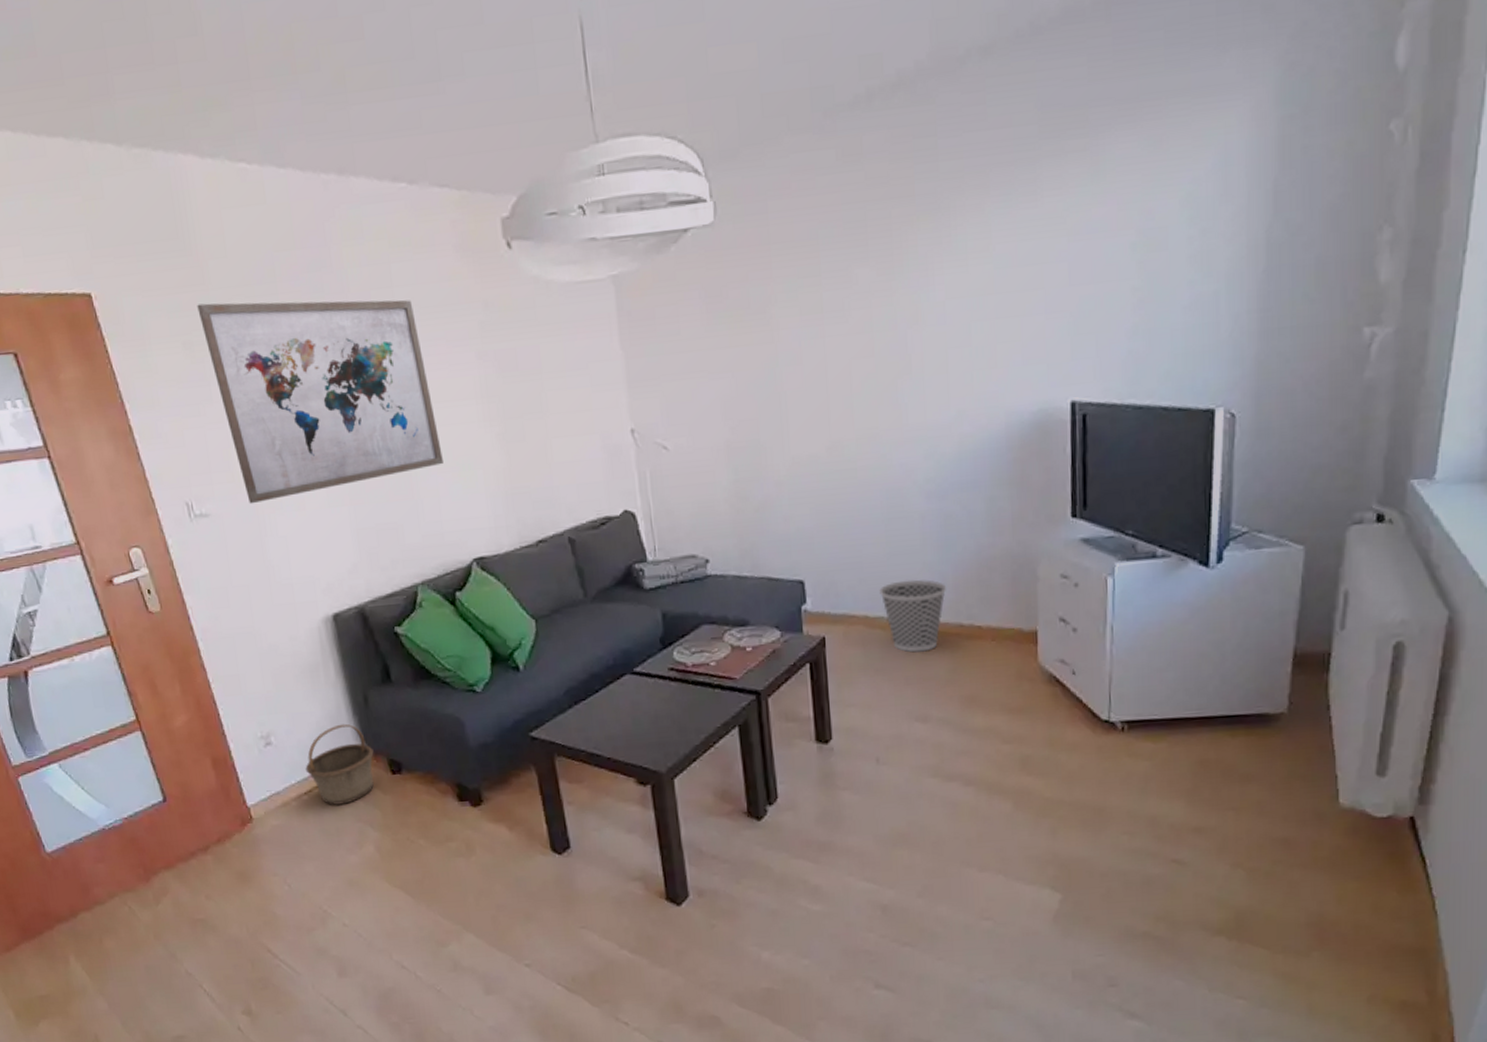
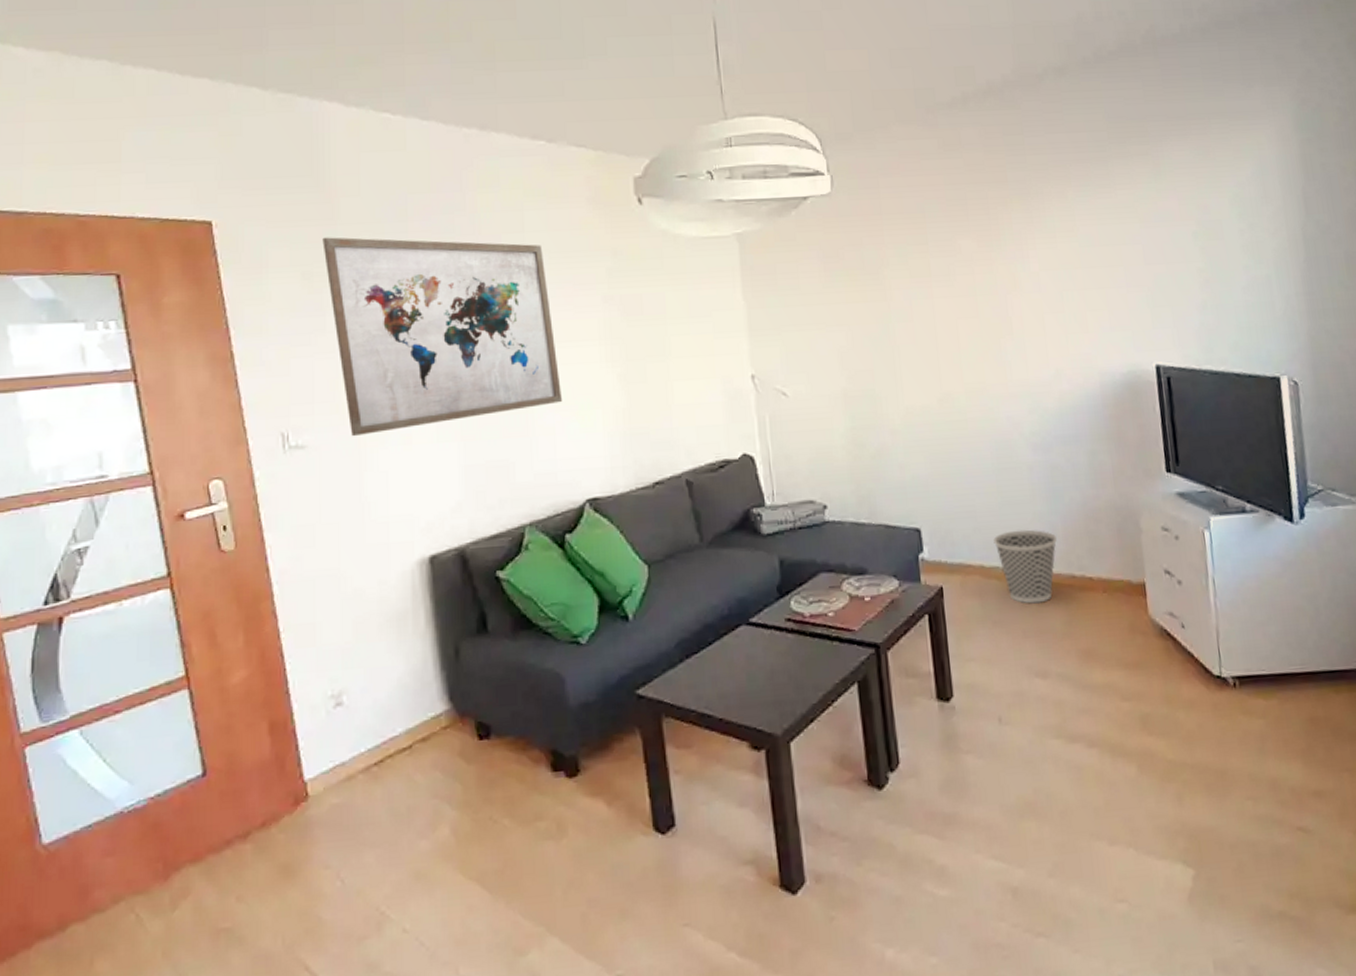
basket: present [305,723,374,805] -> none [379,680,460,778]

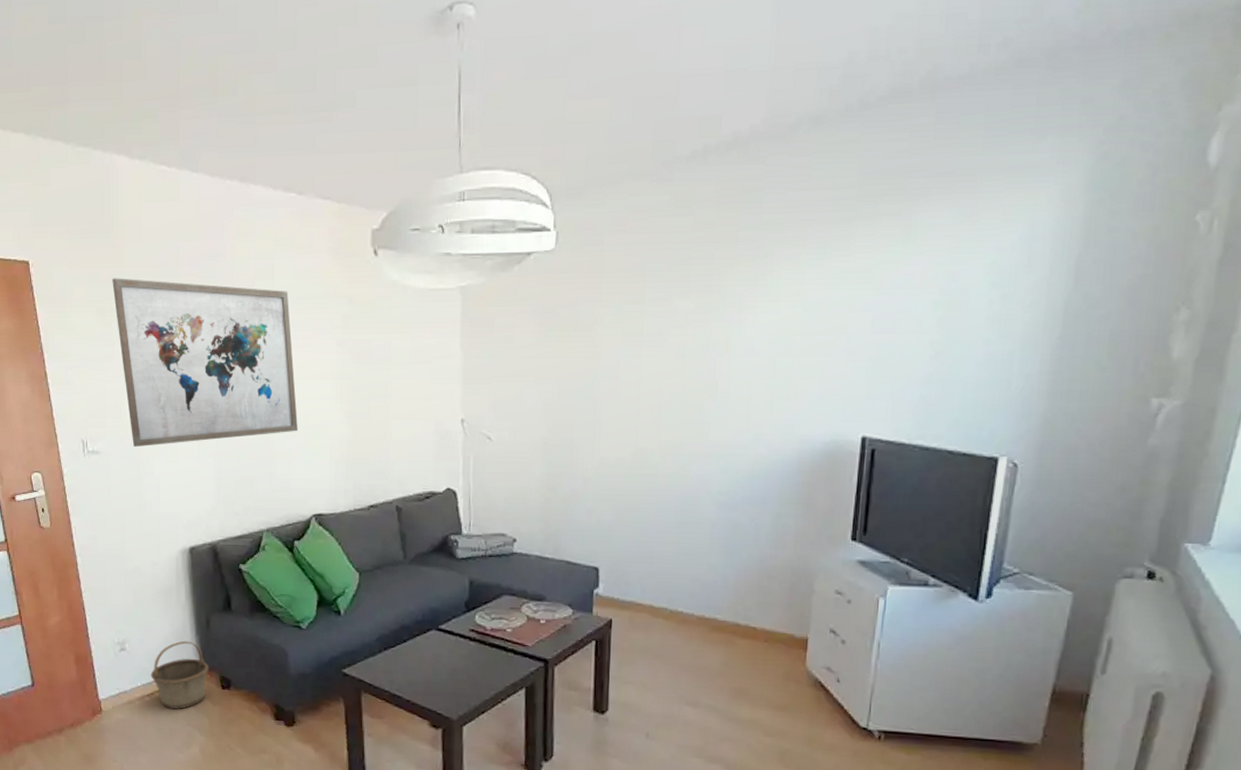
basket: none [379,680,460,778] -> present [150,640,209,709]
wastebasket: present [993,529,1057,604] -> none [666,578,727,644]

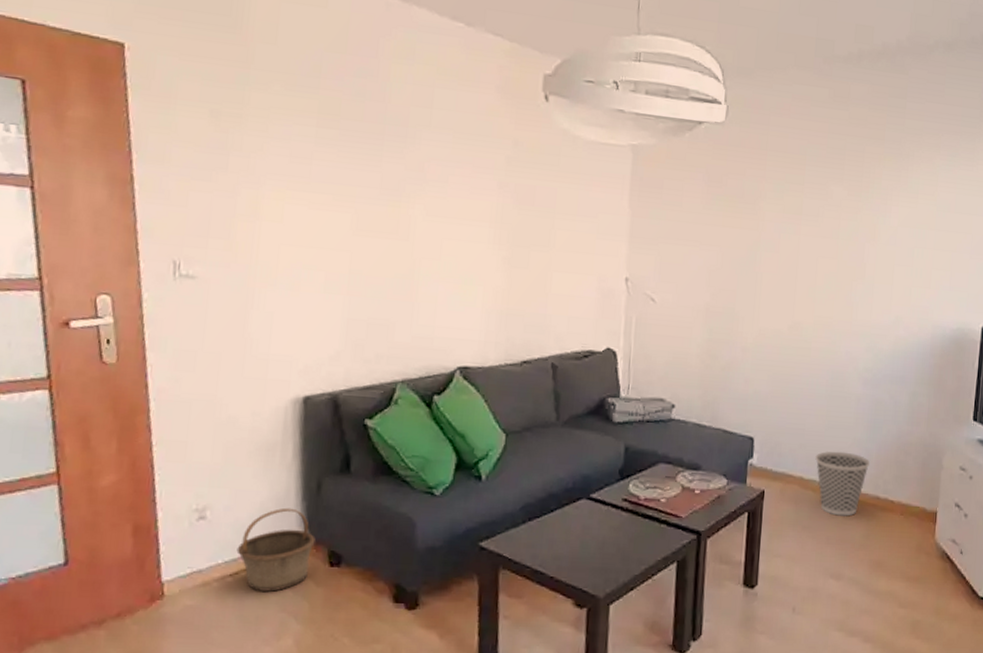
wall art: present [112,278,298,448] -> none [233,79,448,276]
wastebasket: none [666,578,727,644] -> present [815,451,870,516]

